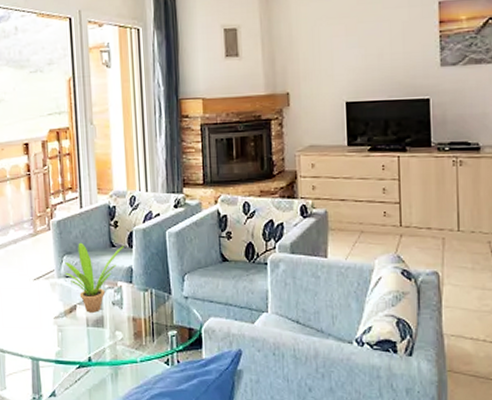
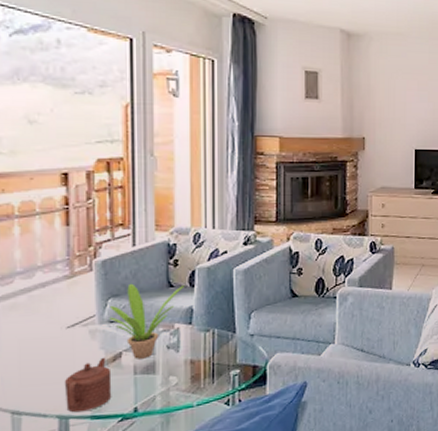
teapot: none [33,308,71,356] -> present [64,357,112,413]

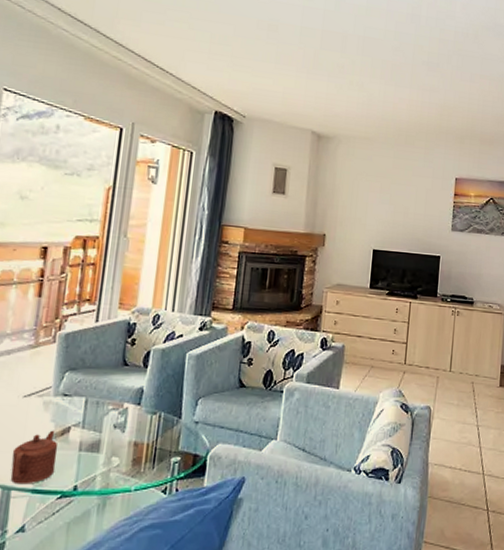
potted plant: present [109,283,185,359] -> none [64,358,139,436]

